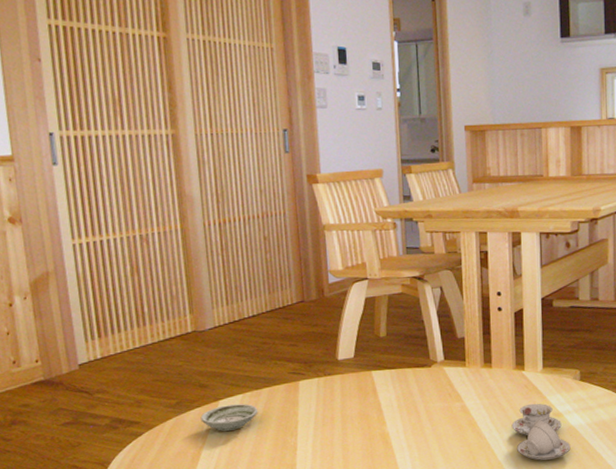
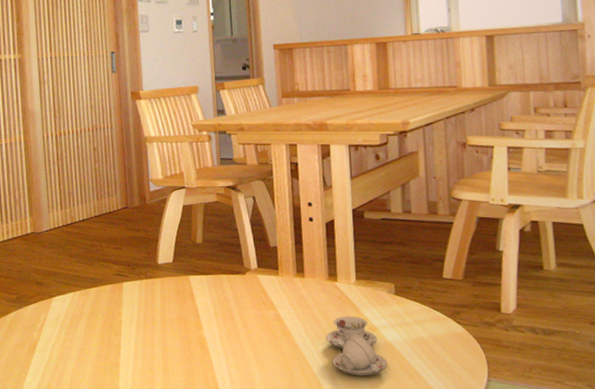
saucer: present [200,404,258,431] -> none [36,302,87,327]

